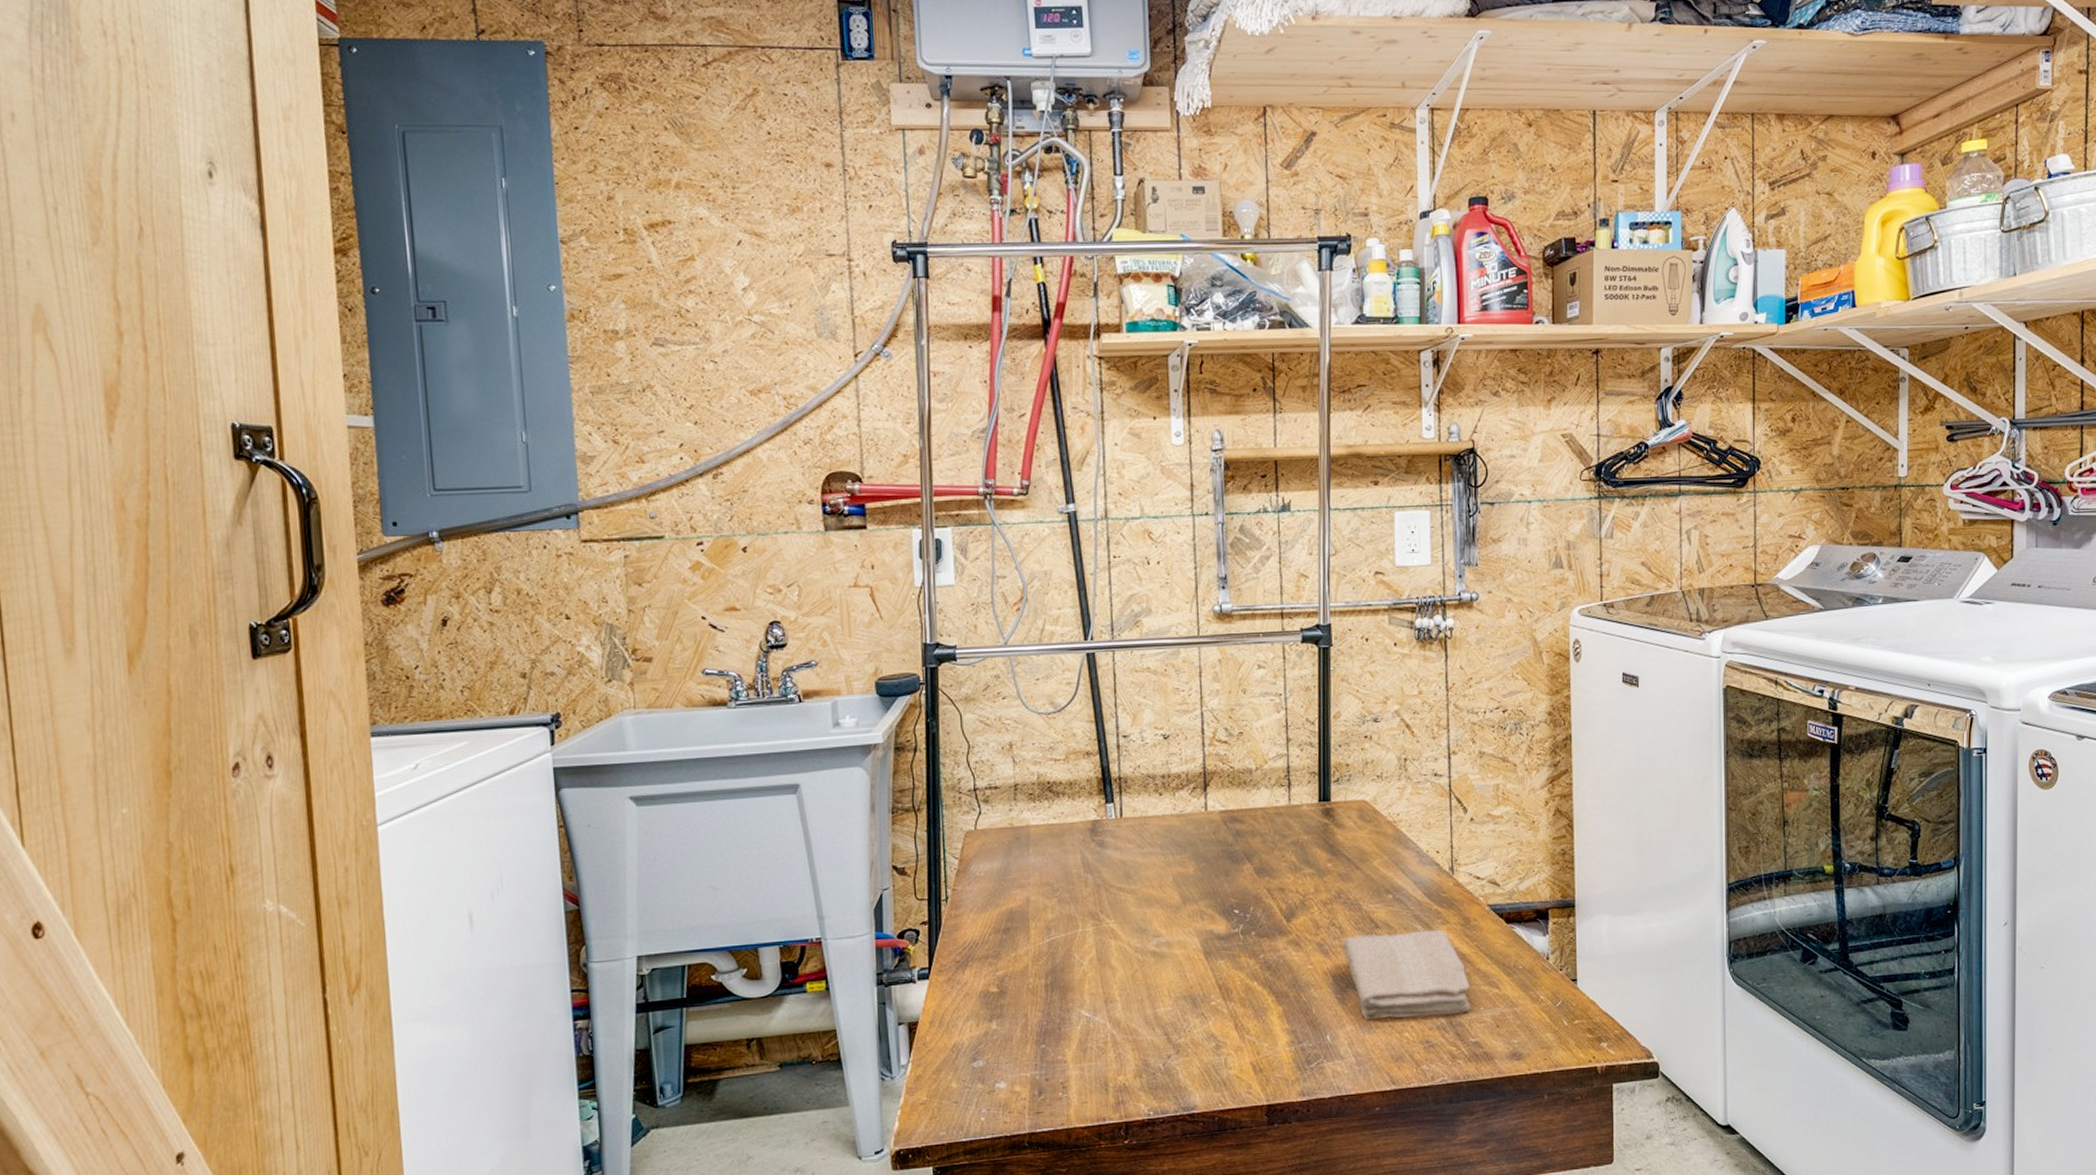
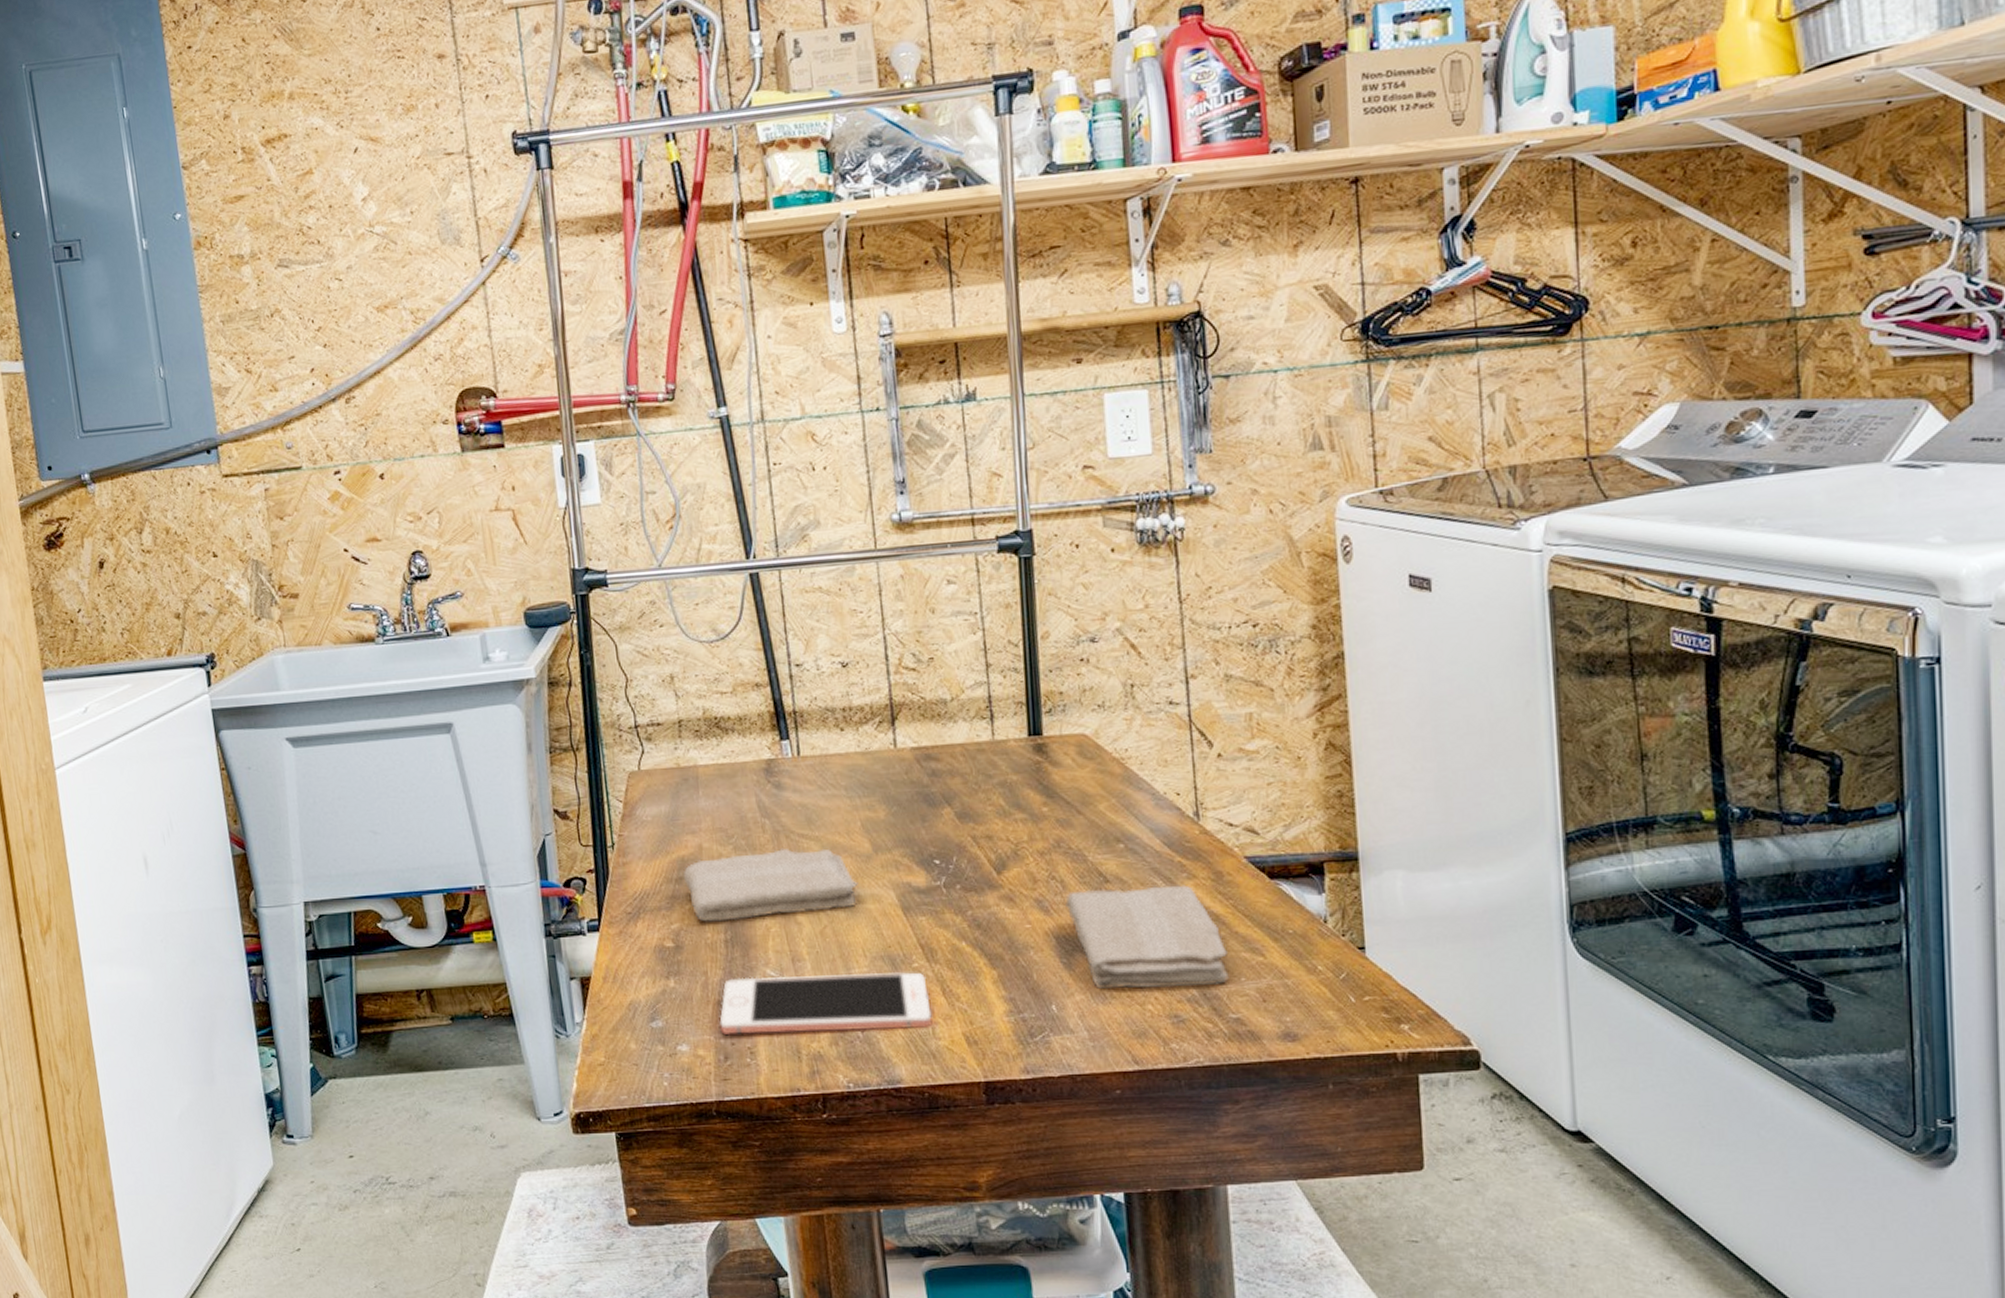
washcloth: none [1010,900,1167,969] -> present [682,848,858,922]
cell phone: none [1036,1009,1225,1071] -> present [719,972,932,1035]

